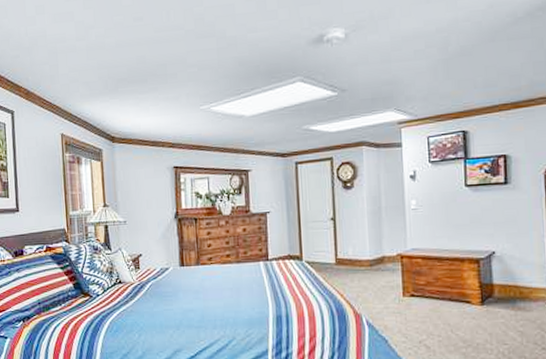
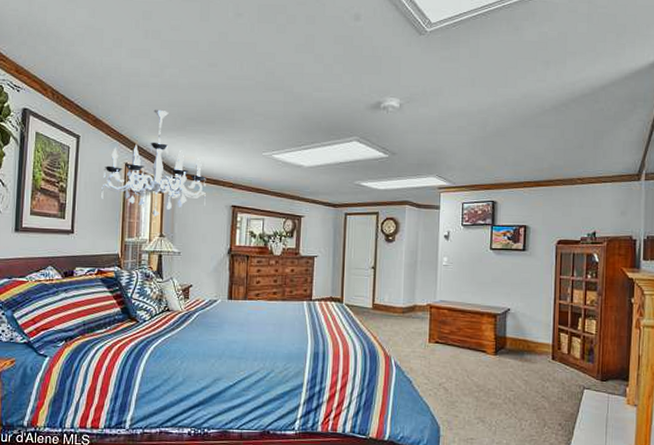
chandelier: none [40,73,146,186] -> present [101,109,206,216]

